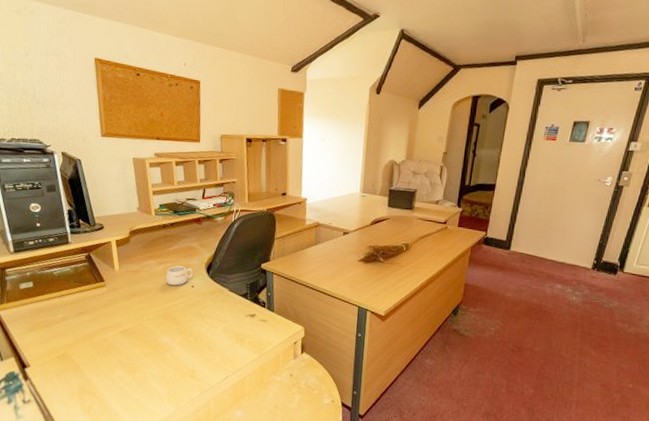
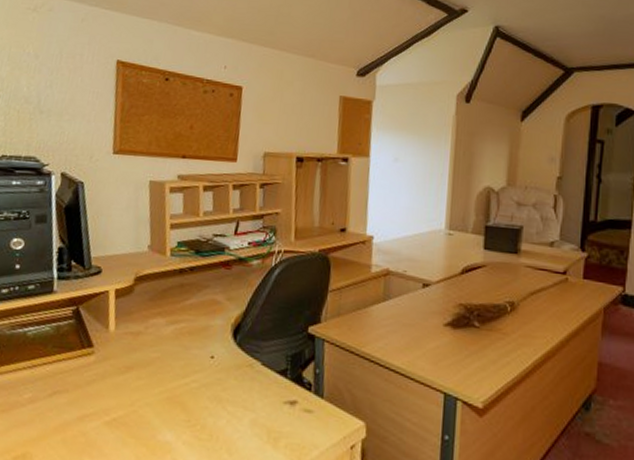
mug: present [165,266,193,286] -> none [175,326,214,356]

